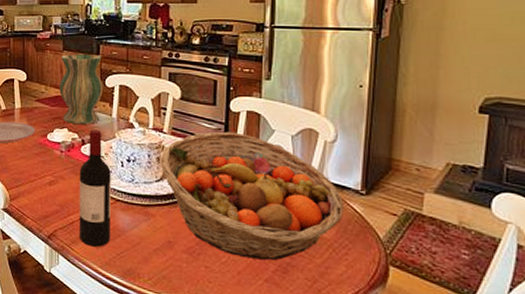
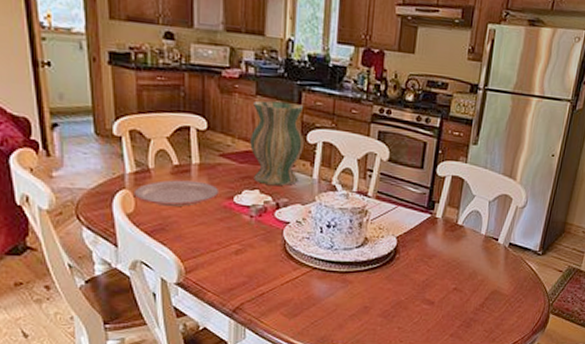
wine bottle: present [78,129,111,247] -> none [269,191,309,317]
fruit basket: present [160,132,343,261] -> none [361,196,523,317]

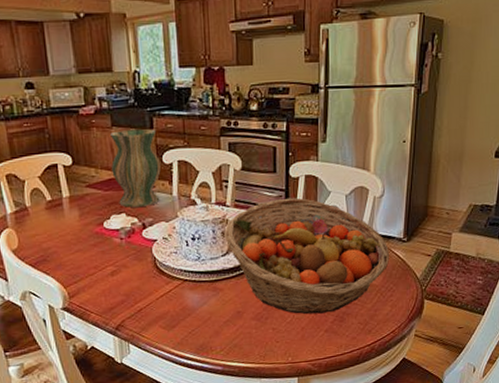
plate: present [134,179,220,207] -> none [16,212,91,239]
fruit basket: none [361,196,523,317] -> present [224,197,389,315]

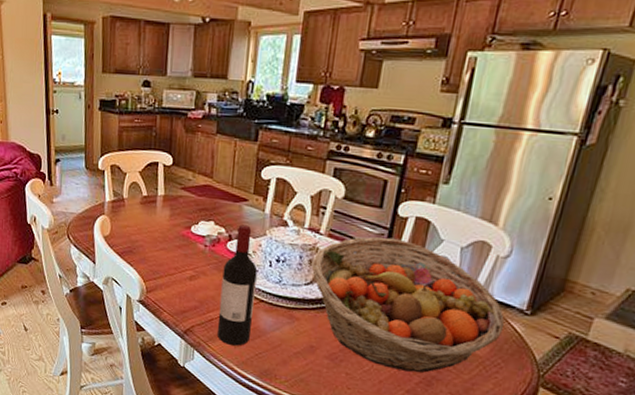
vase: present [110,129,161,207] -> none [208,138,260,219]
wine bottle: none [143,211,181,330] -> present [217,224,258,346]

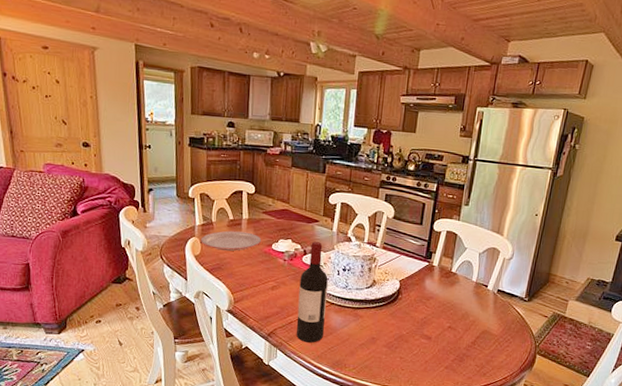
plate: none [110,208,180,233] -> present [200,230,262,251]
fruit basket: present [311,237,504,374] -> none [370,248,511,352]

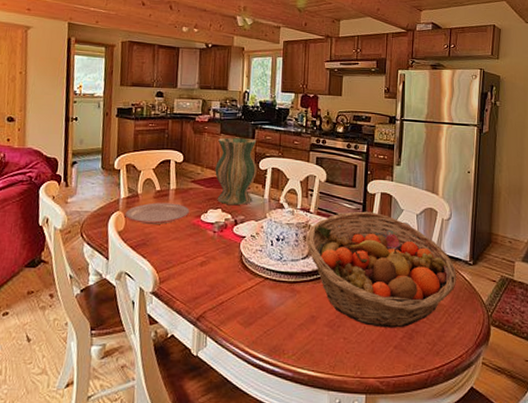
vase: none [286,171,327,237] -> present [215,137,257,205]
wine bottle: present [296,241,328,343] -> none [228,210,261,326]
fruit basket: none [370,248,511,352] -> present [306,211,456,328]

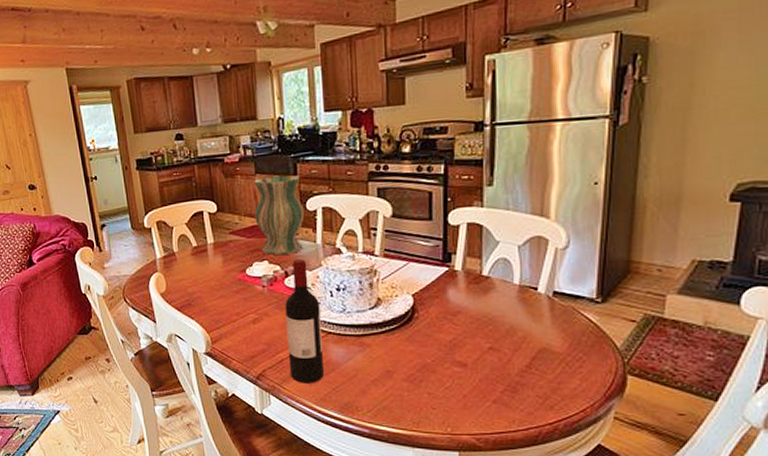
plate: present [125,202,190,225] -> none [164,258,233,284]
wine bottle: none [228,210,261,326] -> present [285,259,324,383]
fruit basket: present [306,211,456,328] -> none [372,247,577,381]

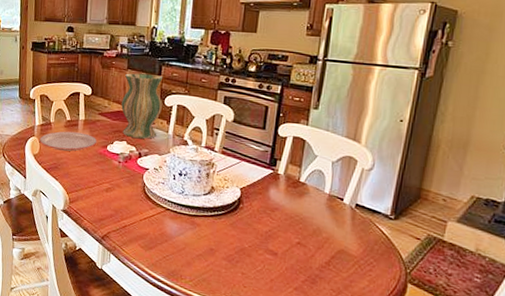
plate: none [164,258,233,284] -> present [39,131,97,152]
wine bottle: present [285,259,324,383] -> none [130,144,164,250]

